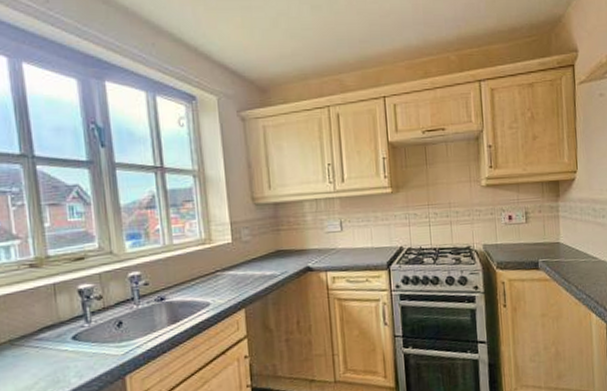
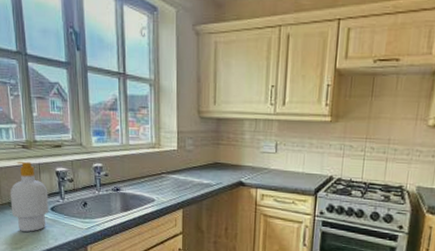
soap bottle: none [11,283,70,375] -> present [9,161,49,232]

